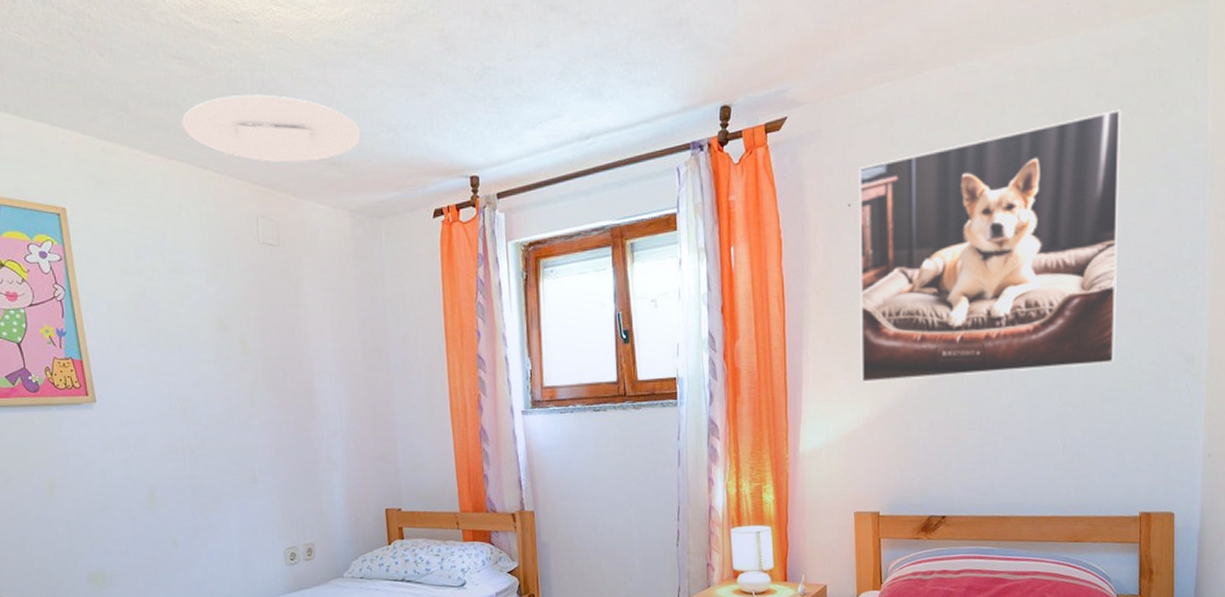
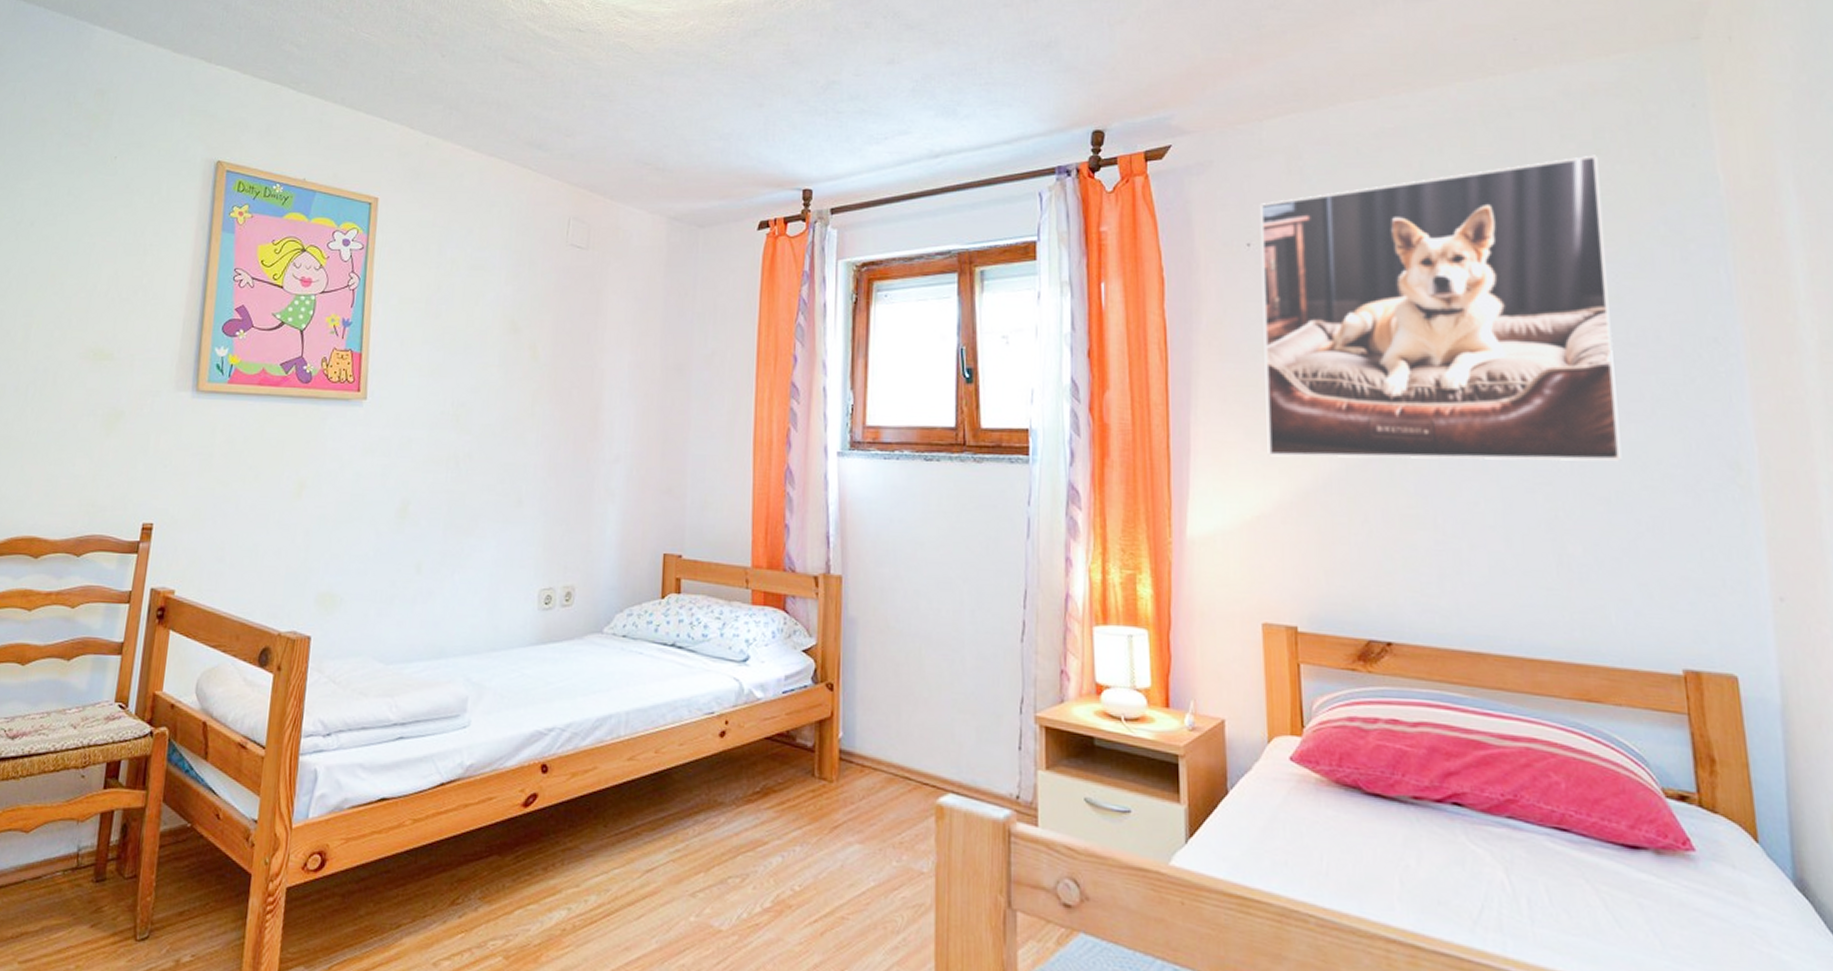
ceiling light: present [181,94,361,163] -> none [509,98,690,166]

